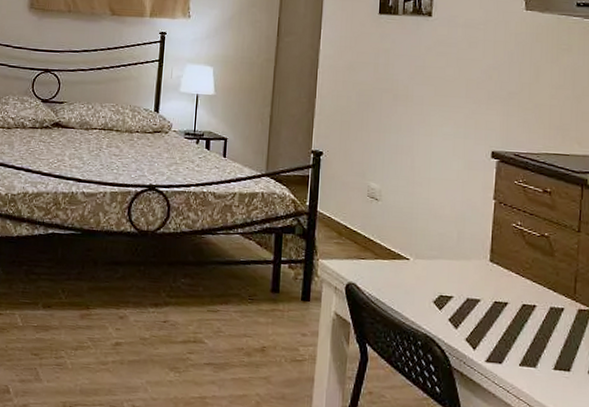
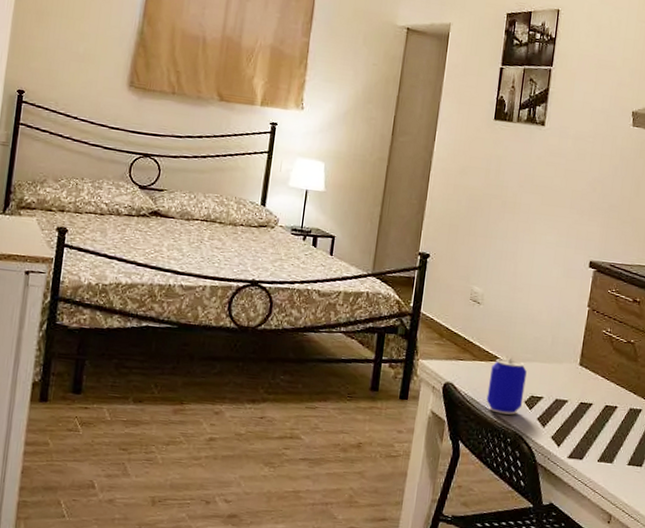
beer can: none [392,255,433,316] -> present [486,357,527,415]

